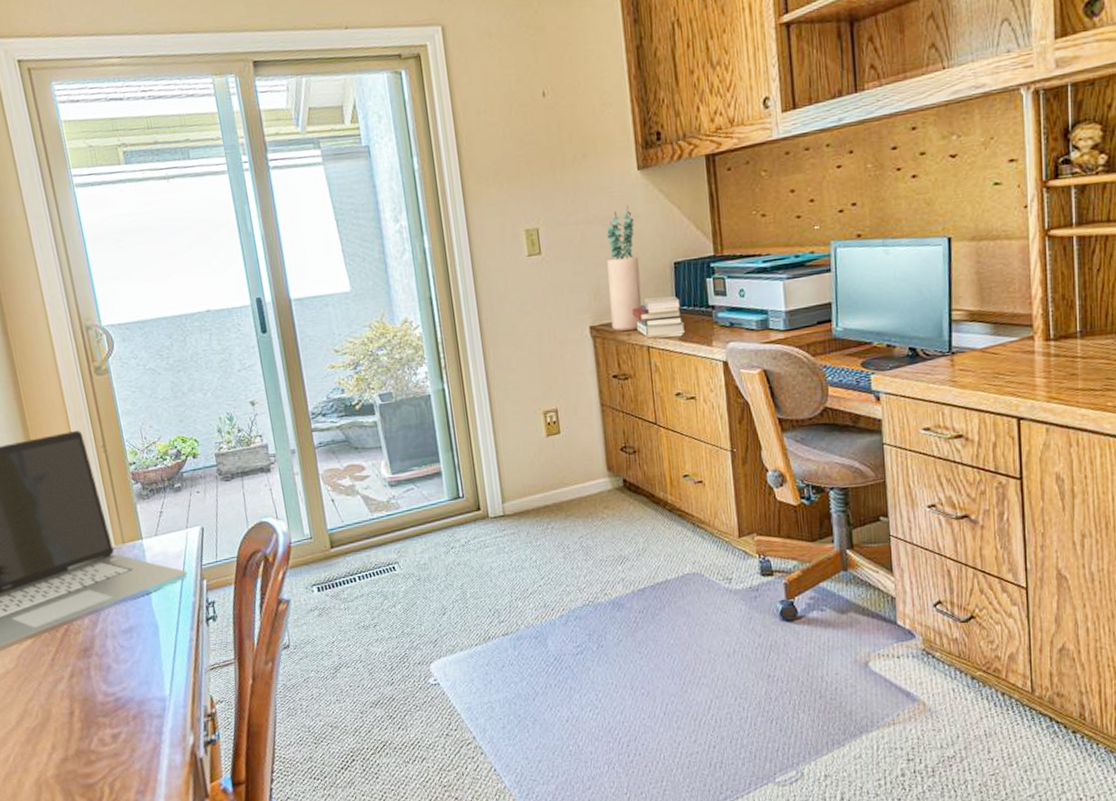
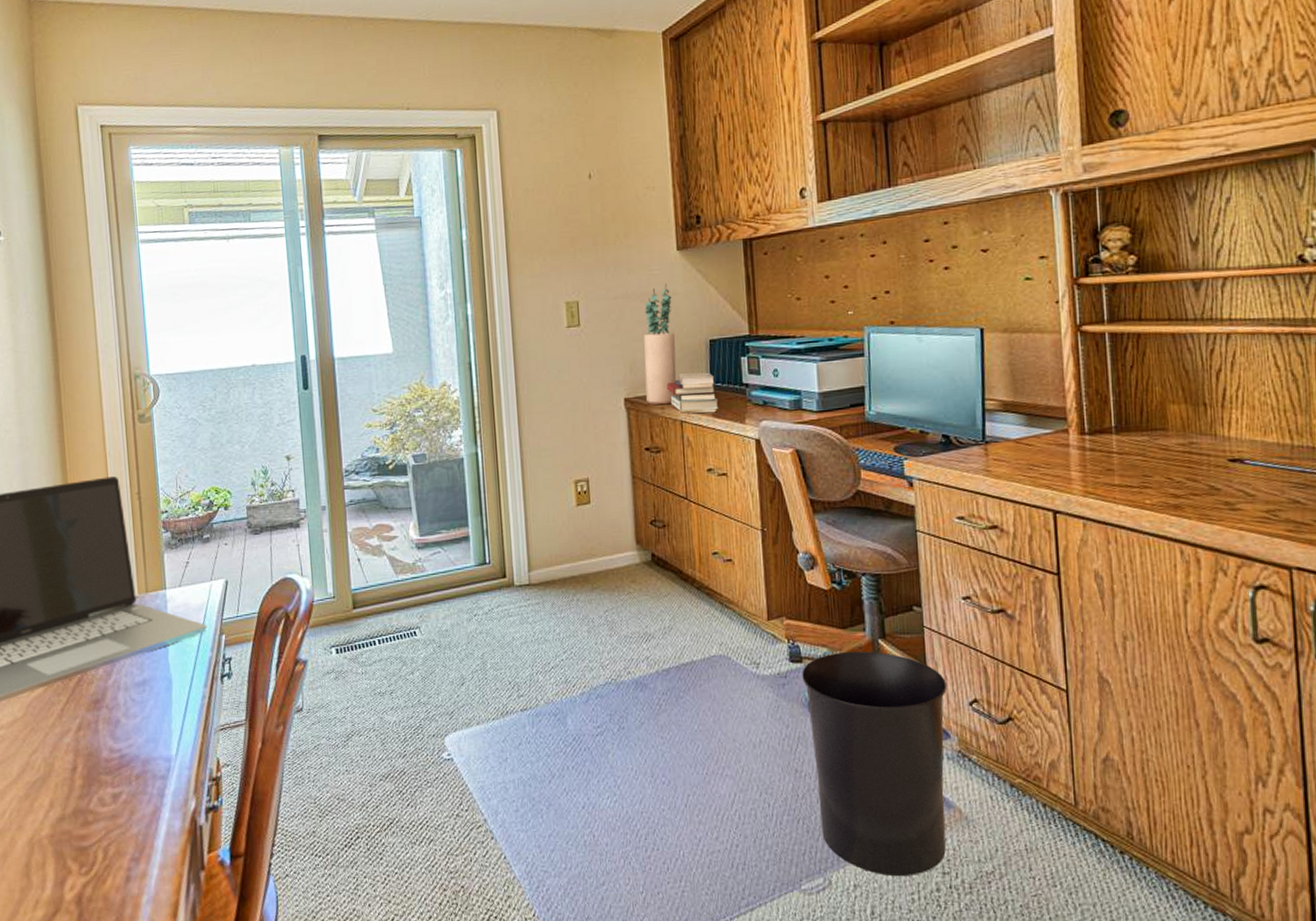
waste bin: none [773,561,912,765] -> present [802,651,947,876]

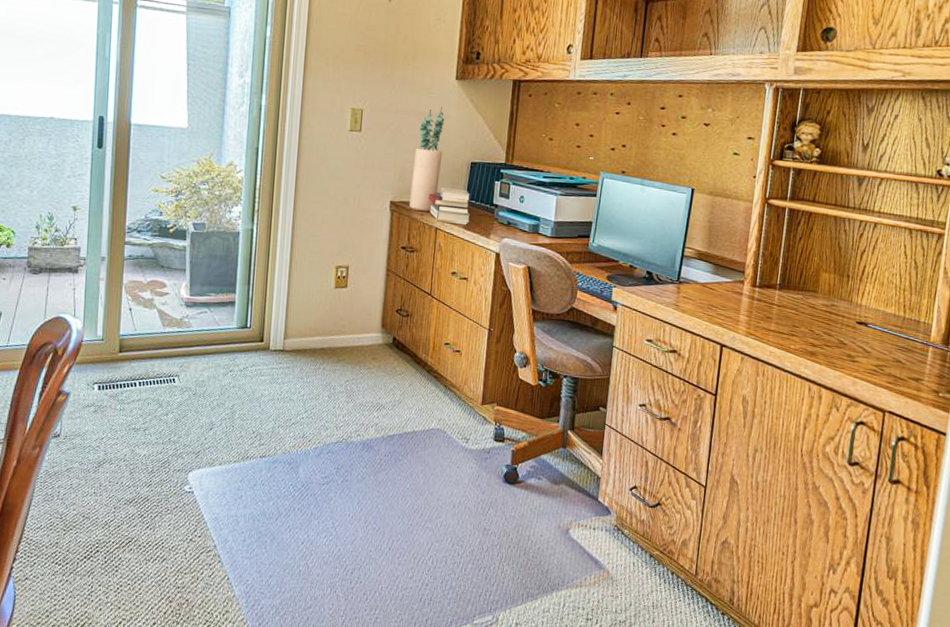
waste bin: present [802,651,947,876] -> none [497,437,615,619]

